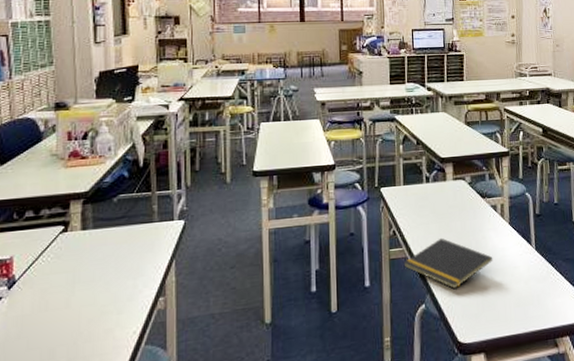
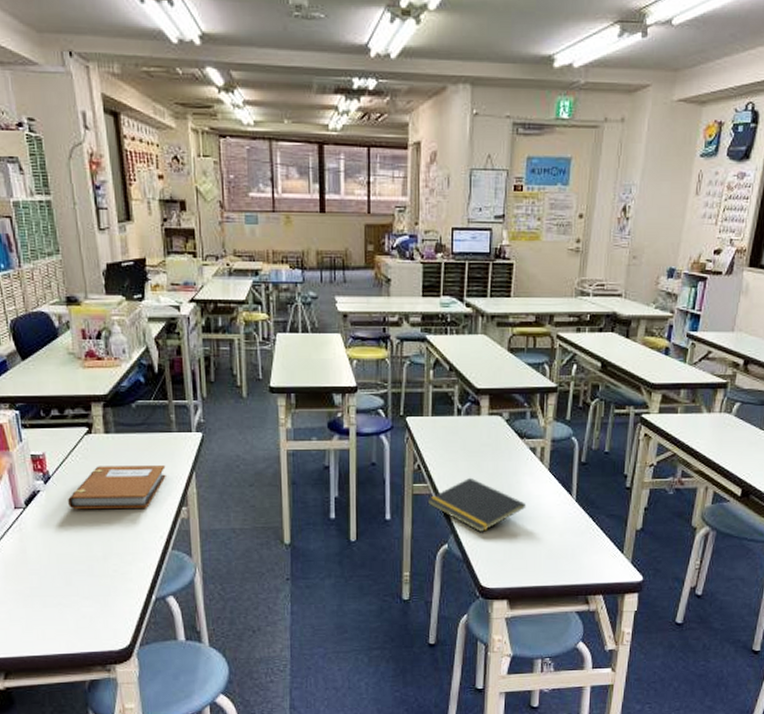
notebook: none [33,256,144,313] -> present [68,465,166,508]

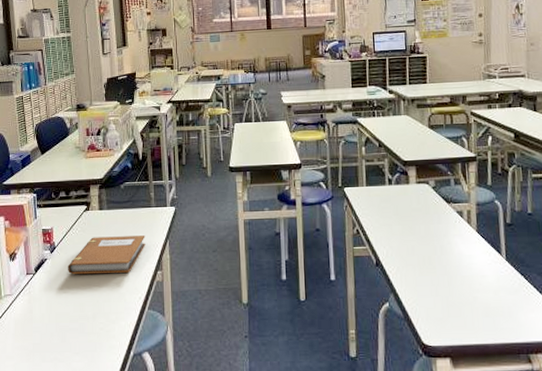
notepad: present [427,477,527,533] -> none [367,239,459,292]

